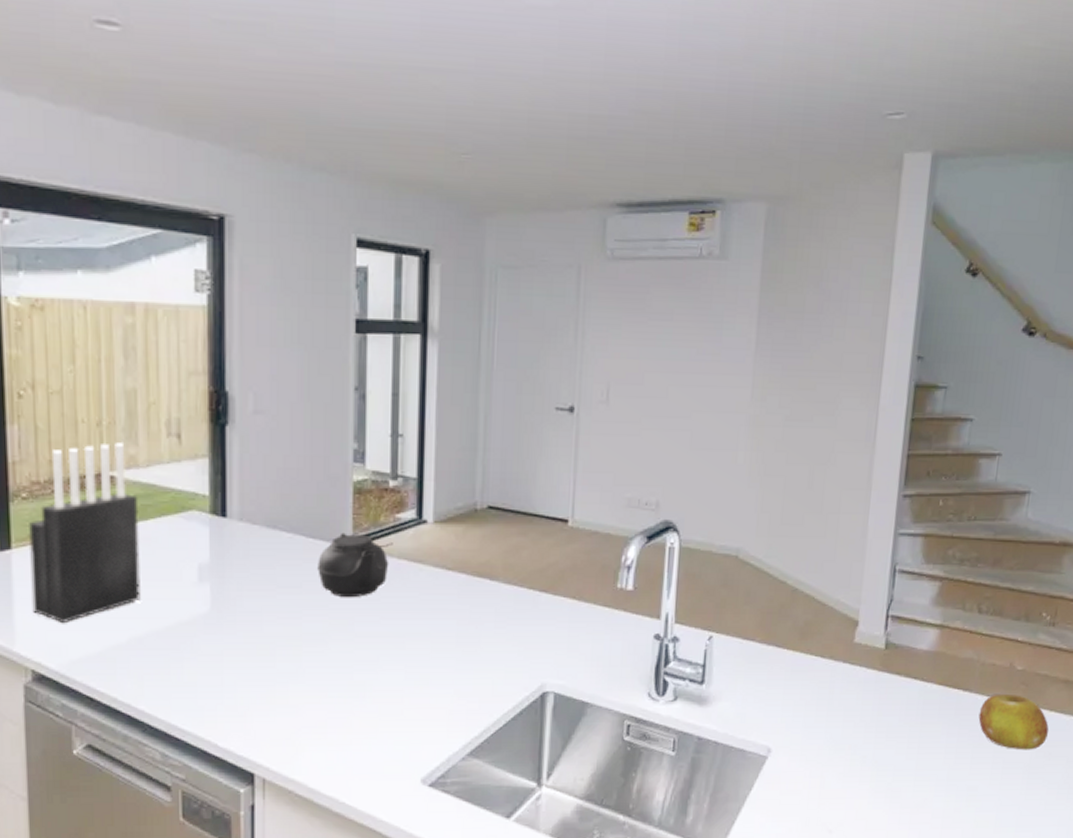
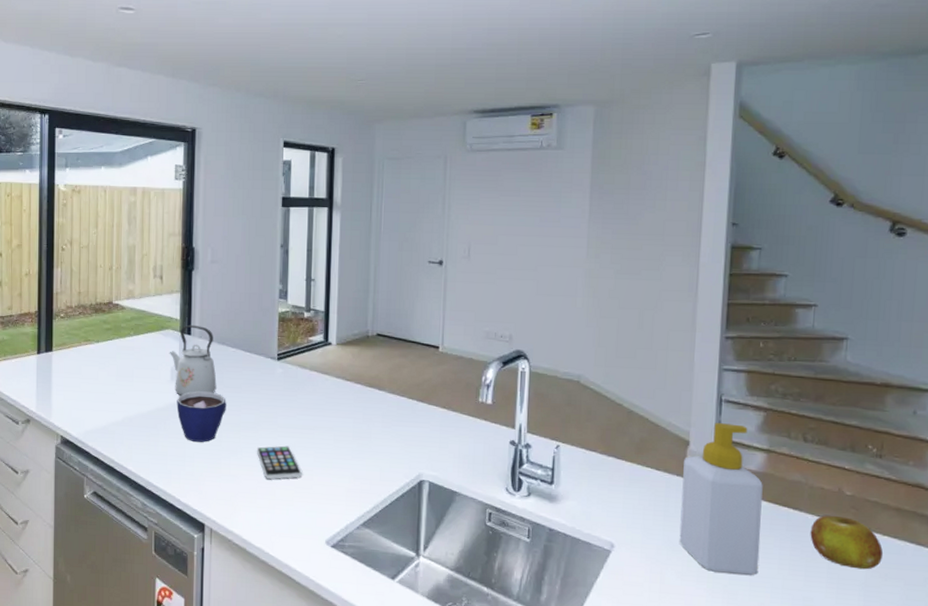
knife block: present [27,441,141,624] -> none [63,280,134,405]
kettle: none [194,502,266,604] -> present [169,324,217,397]
cup: none [208,595,281,664] -> present [176,391,226,442]
teapot: present [318,532,393,598] -> none [252,349,307,398]
smartphone: none [325,661,388,706] -> present [256,445,302,479]
soap bottle: none [842,598,934,769] -> present [679,423,763,575]

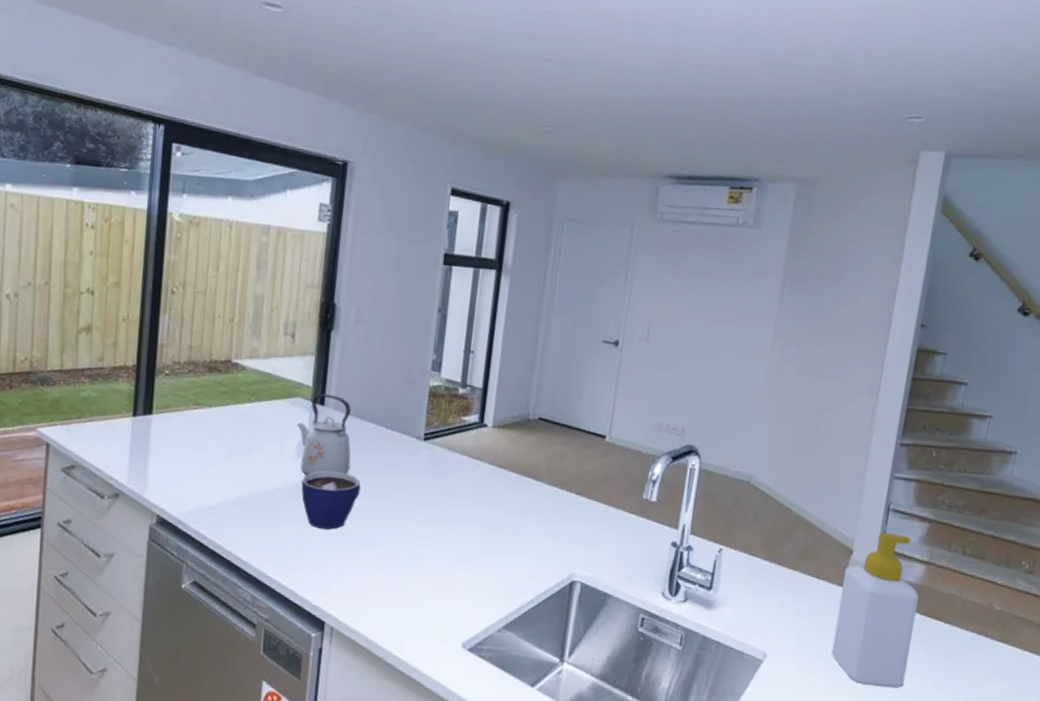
smartphone: present [256,445,302,479] -> none [391,537,442,574]
fruit: present [810,515,884,570] -> none [957,629,1022,684]

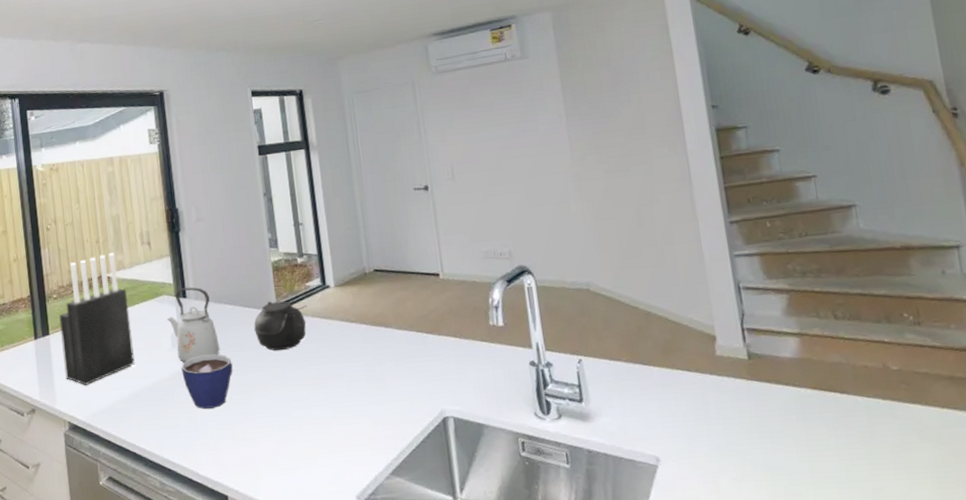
knife block: none [163,336,256,480] -> present [58,251,135,386]
teapot: none [393,428,457,483] -> present [254,300,307,351]
soap bottle: present [831,532,919,688] -> none [714,311,819,473]

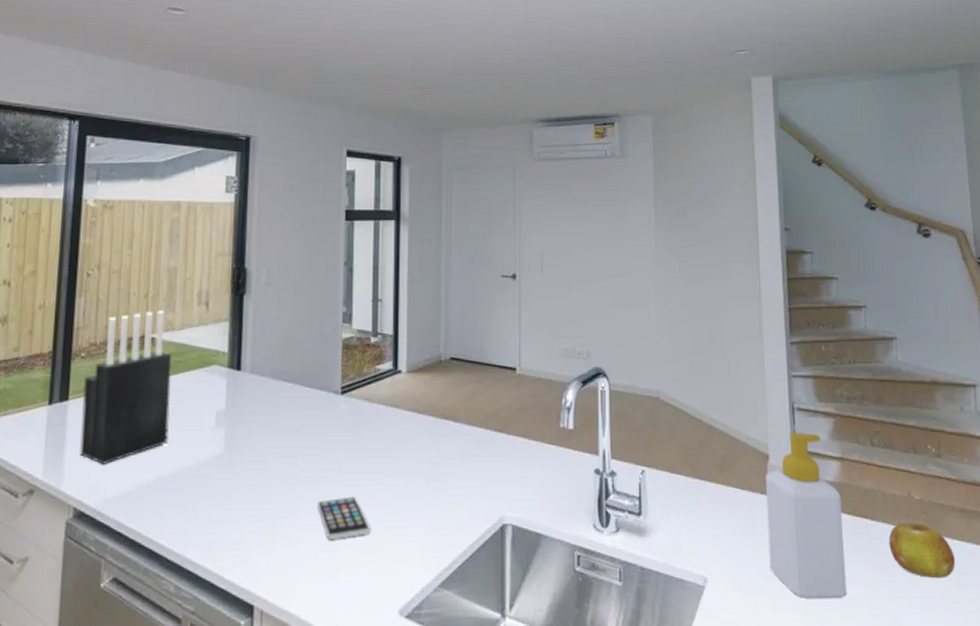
kettle: present [167,287,220,363] -> none [214,358,271,446]
cup: present [181,354,233,409] -> none [222,437,282,501]
teapot: present [254,300,307,351] -> none [312,382,374,439]
smartphone: none [269,399,321,438] -> present [317,496,370,539]
soap bottle: none [714,311,819,473] -> present [766,433,847,598]
fruit: none [863,394,948,449] -> present [888,522,956,579]

